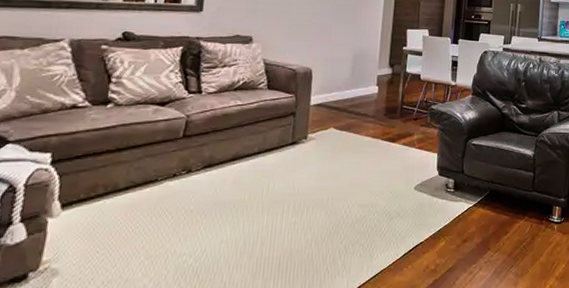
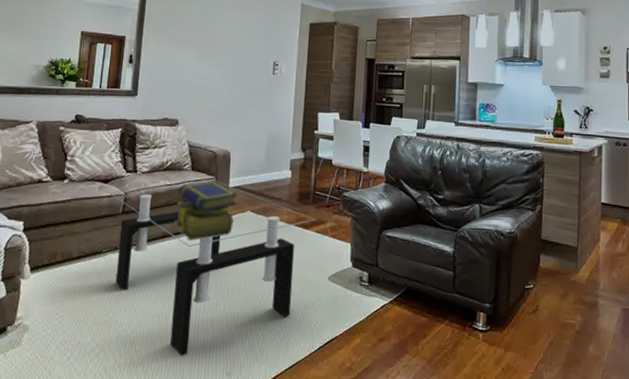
coffee table: none [166,99,402,280] -> present [109,181,315,356]
stack of books: none [247,99,320,163] -> present [174,180,238,242]

